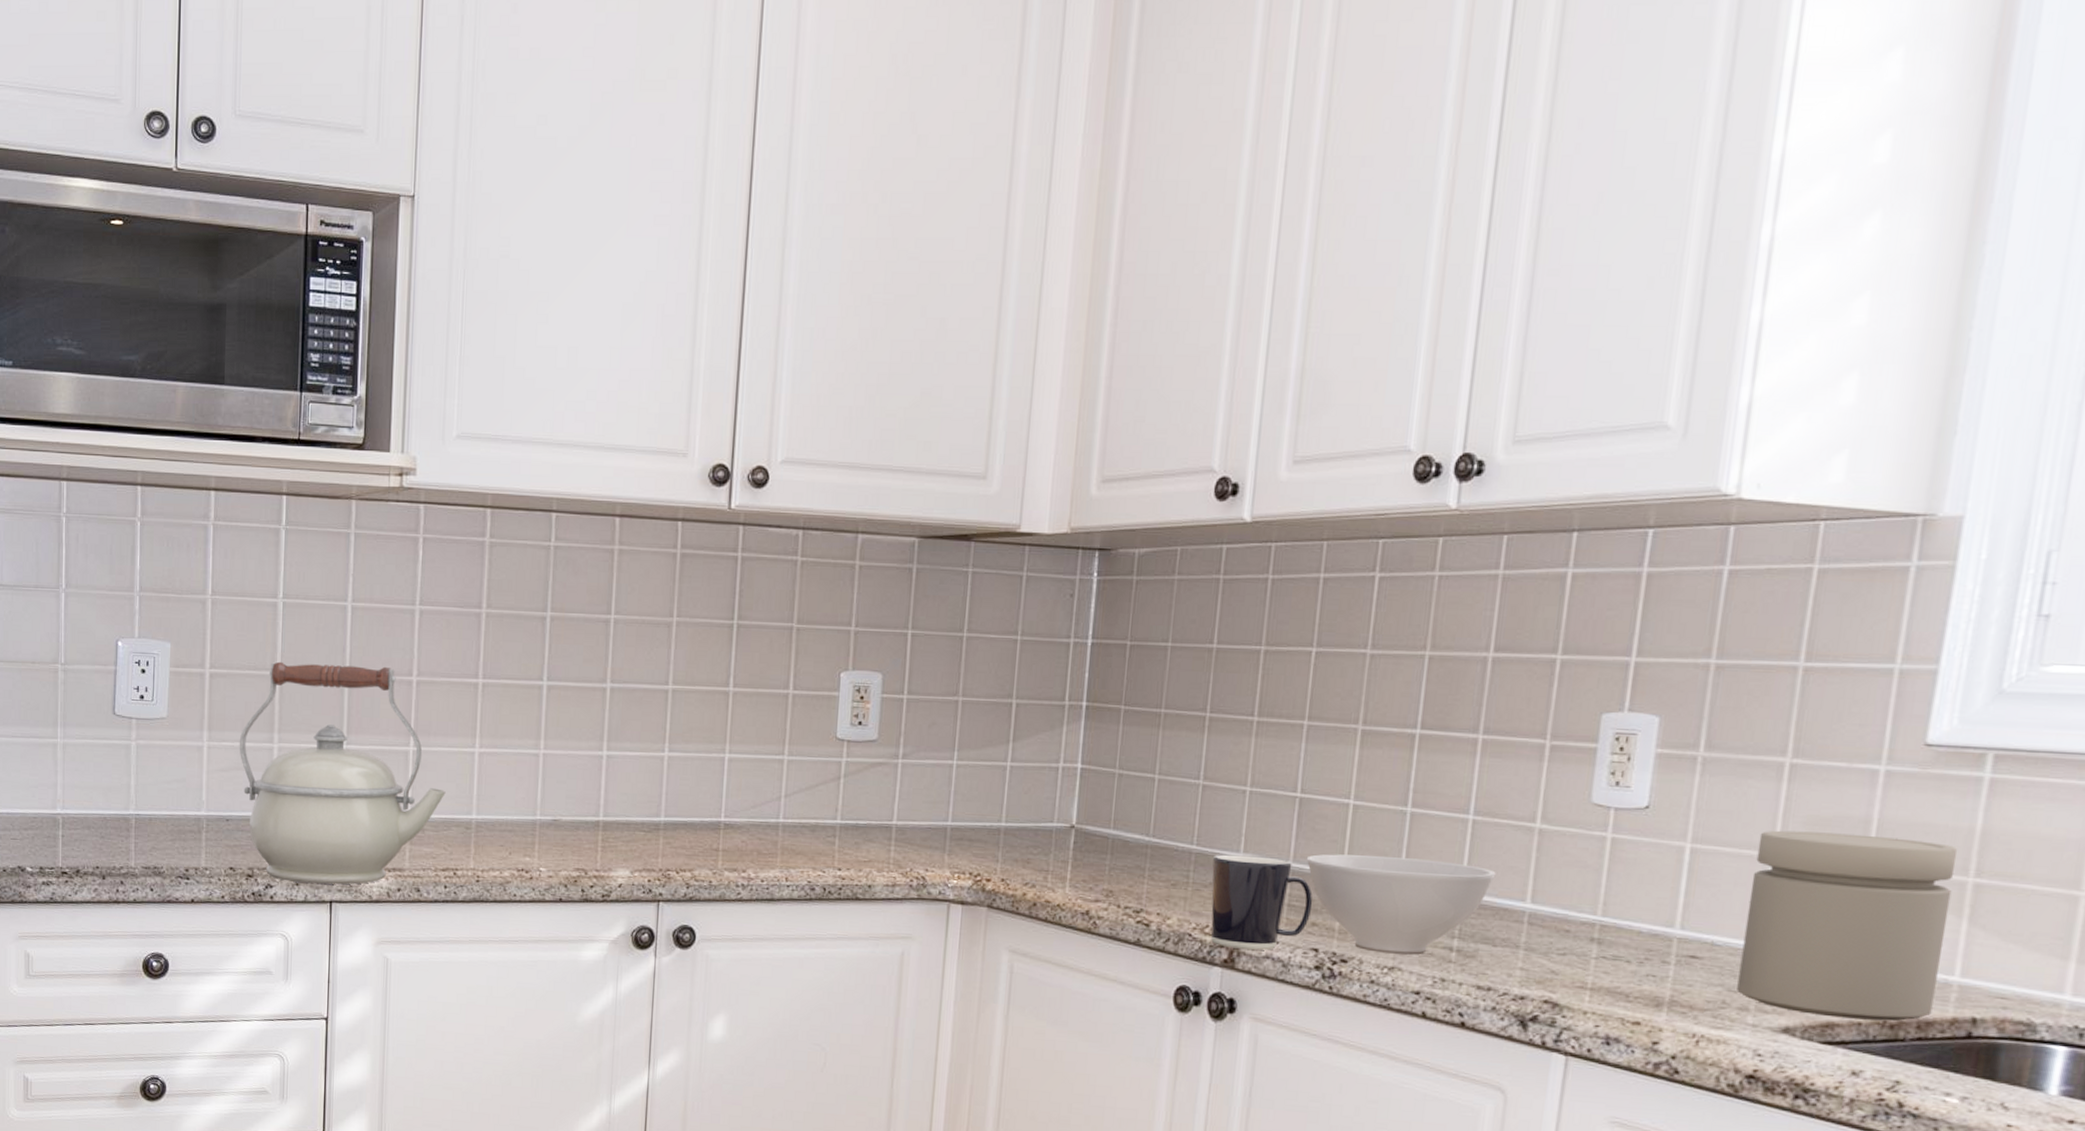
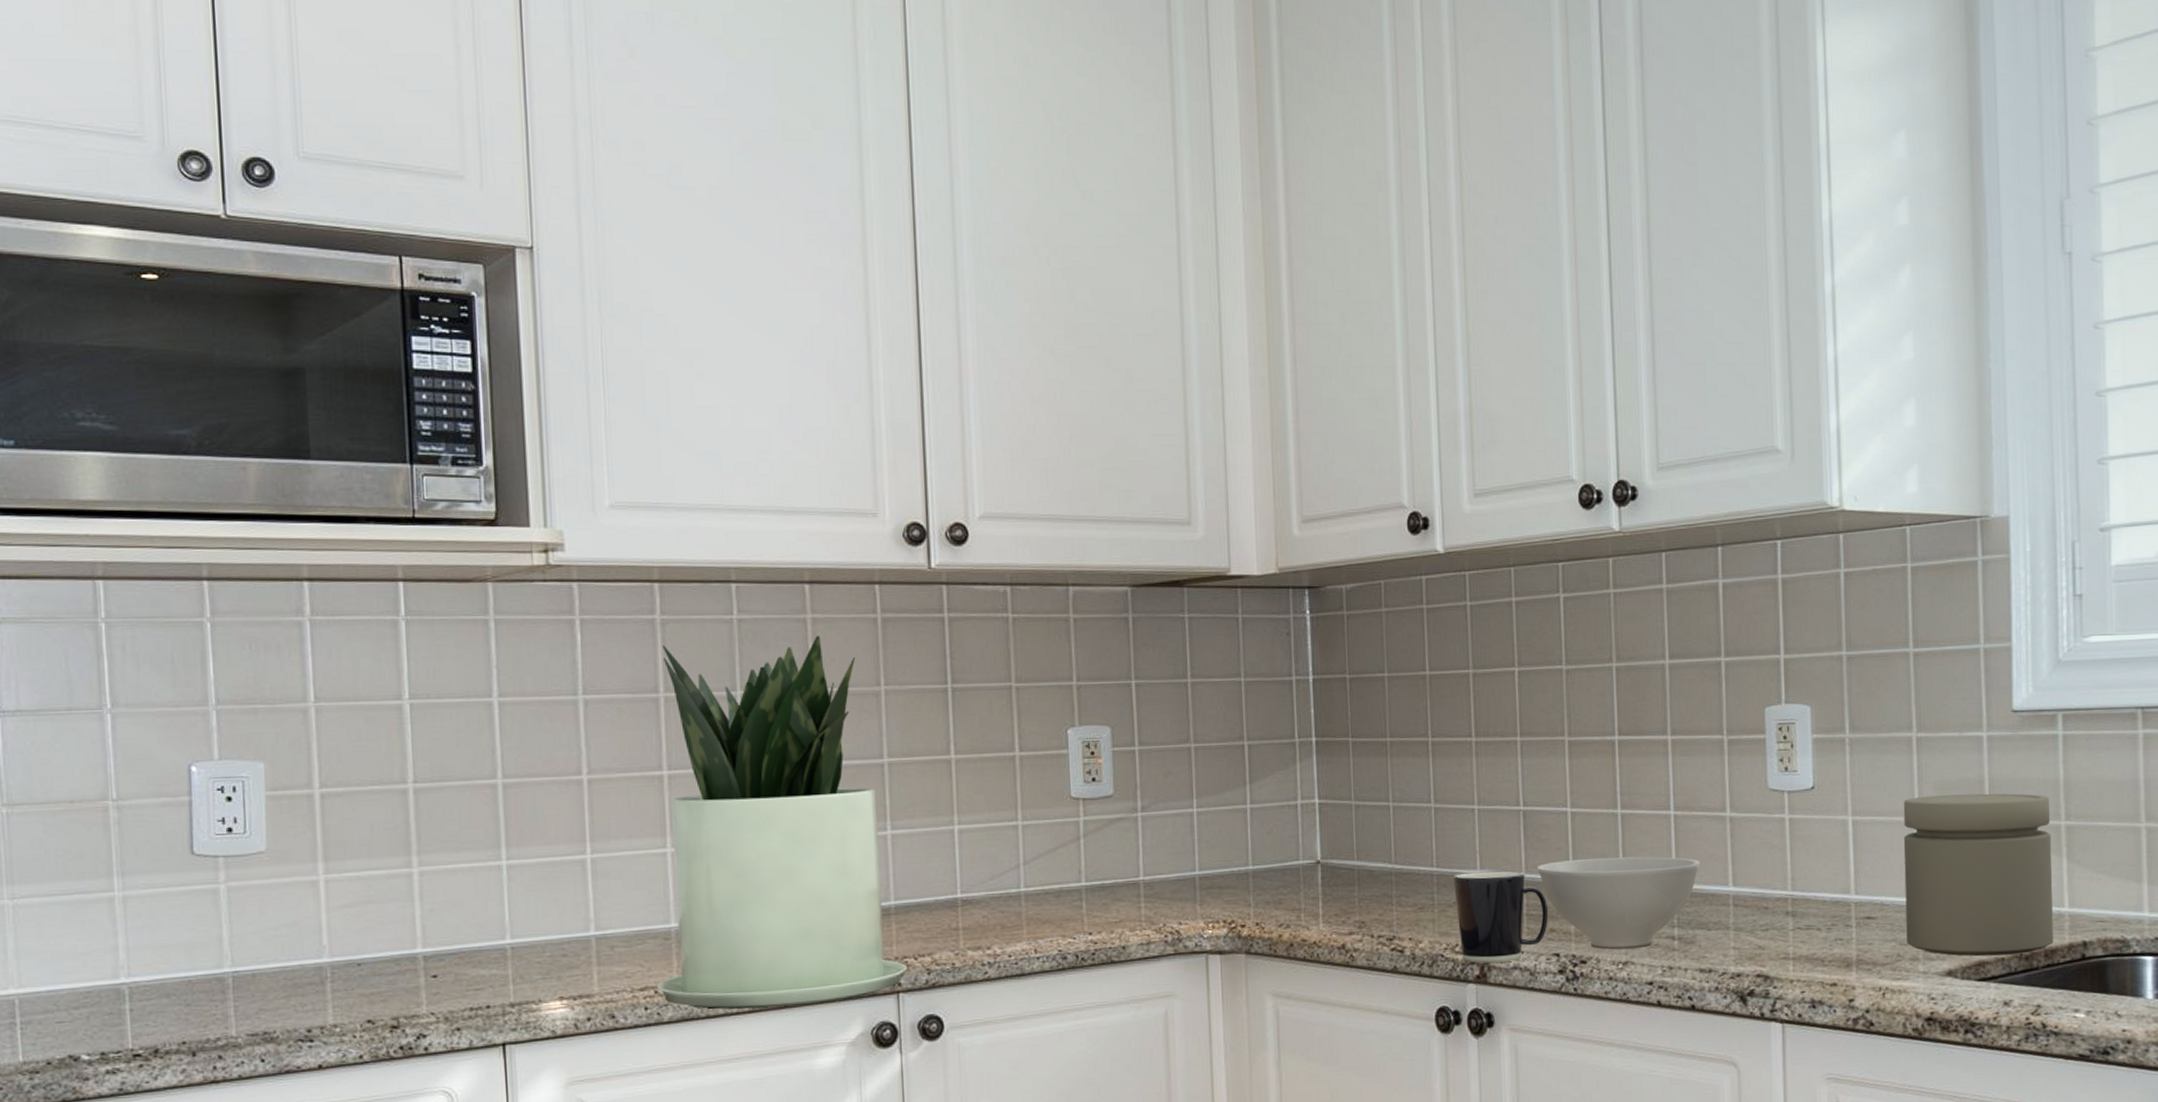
kettle: present [239,661,446,885] -> none [366,766,636,1027]
planter: none [455,566,670,902] -> present [655,636,908,1010]

